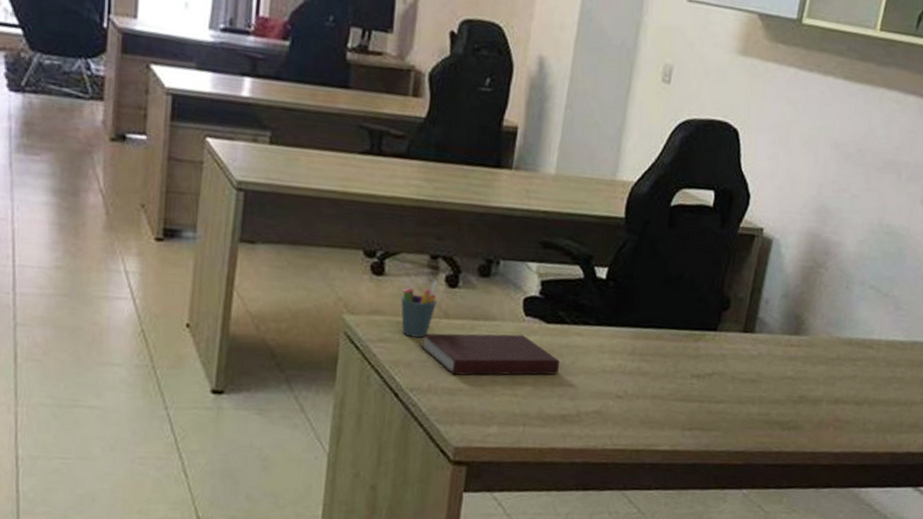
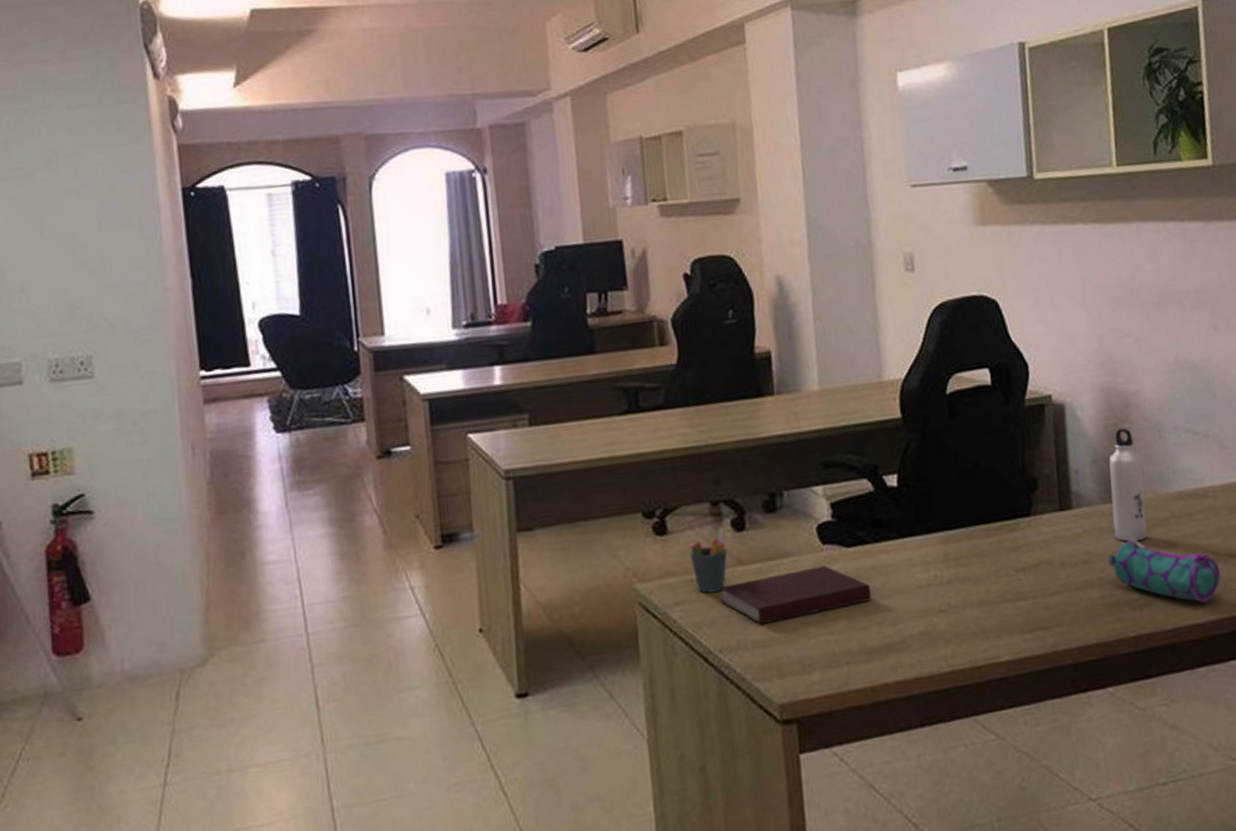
pencil case: none [772,369,865,437] -> present [1107,538,1221,604]
water bottle: none [784,272,827,373] -> present [1109,428,1148,542]

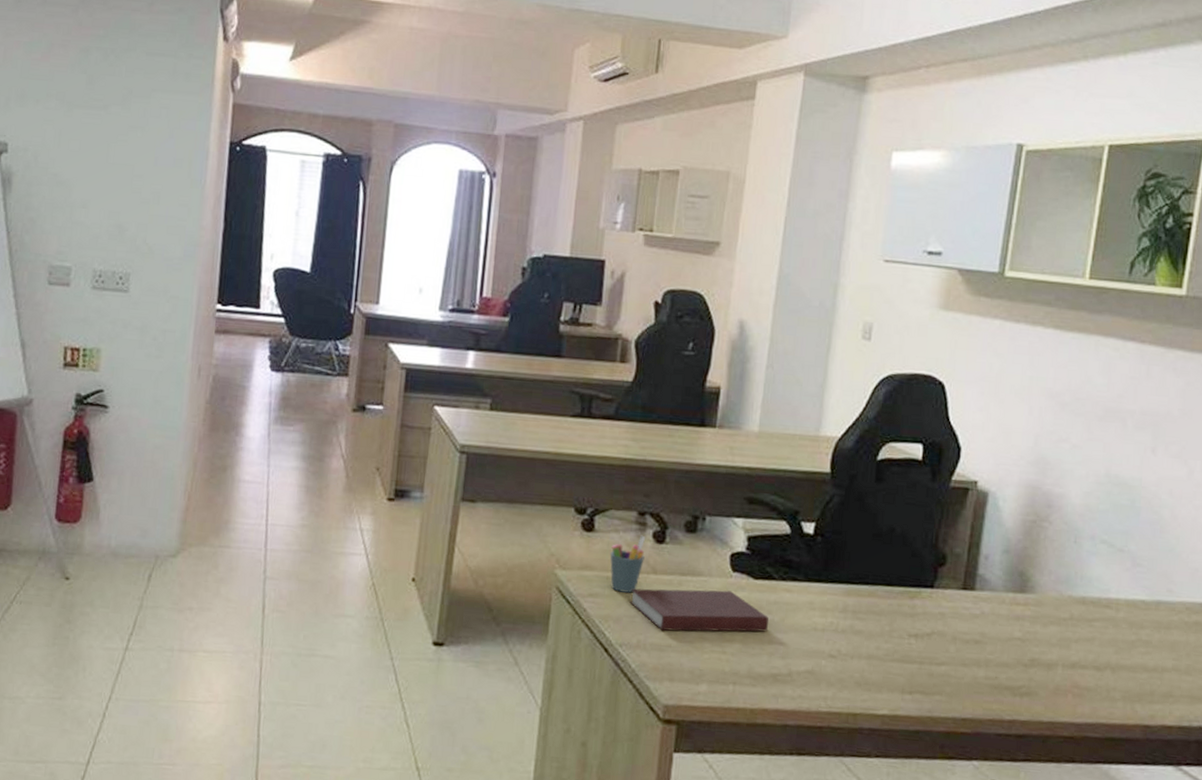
pencil case: present [1107,538,1221,604] -> none [998,630,1107,706]
water bottle: present [1109,428,1148,542] -> none [1010,526,1053,634]

